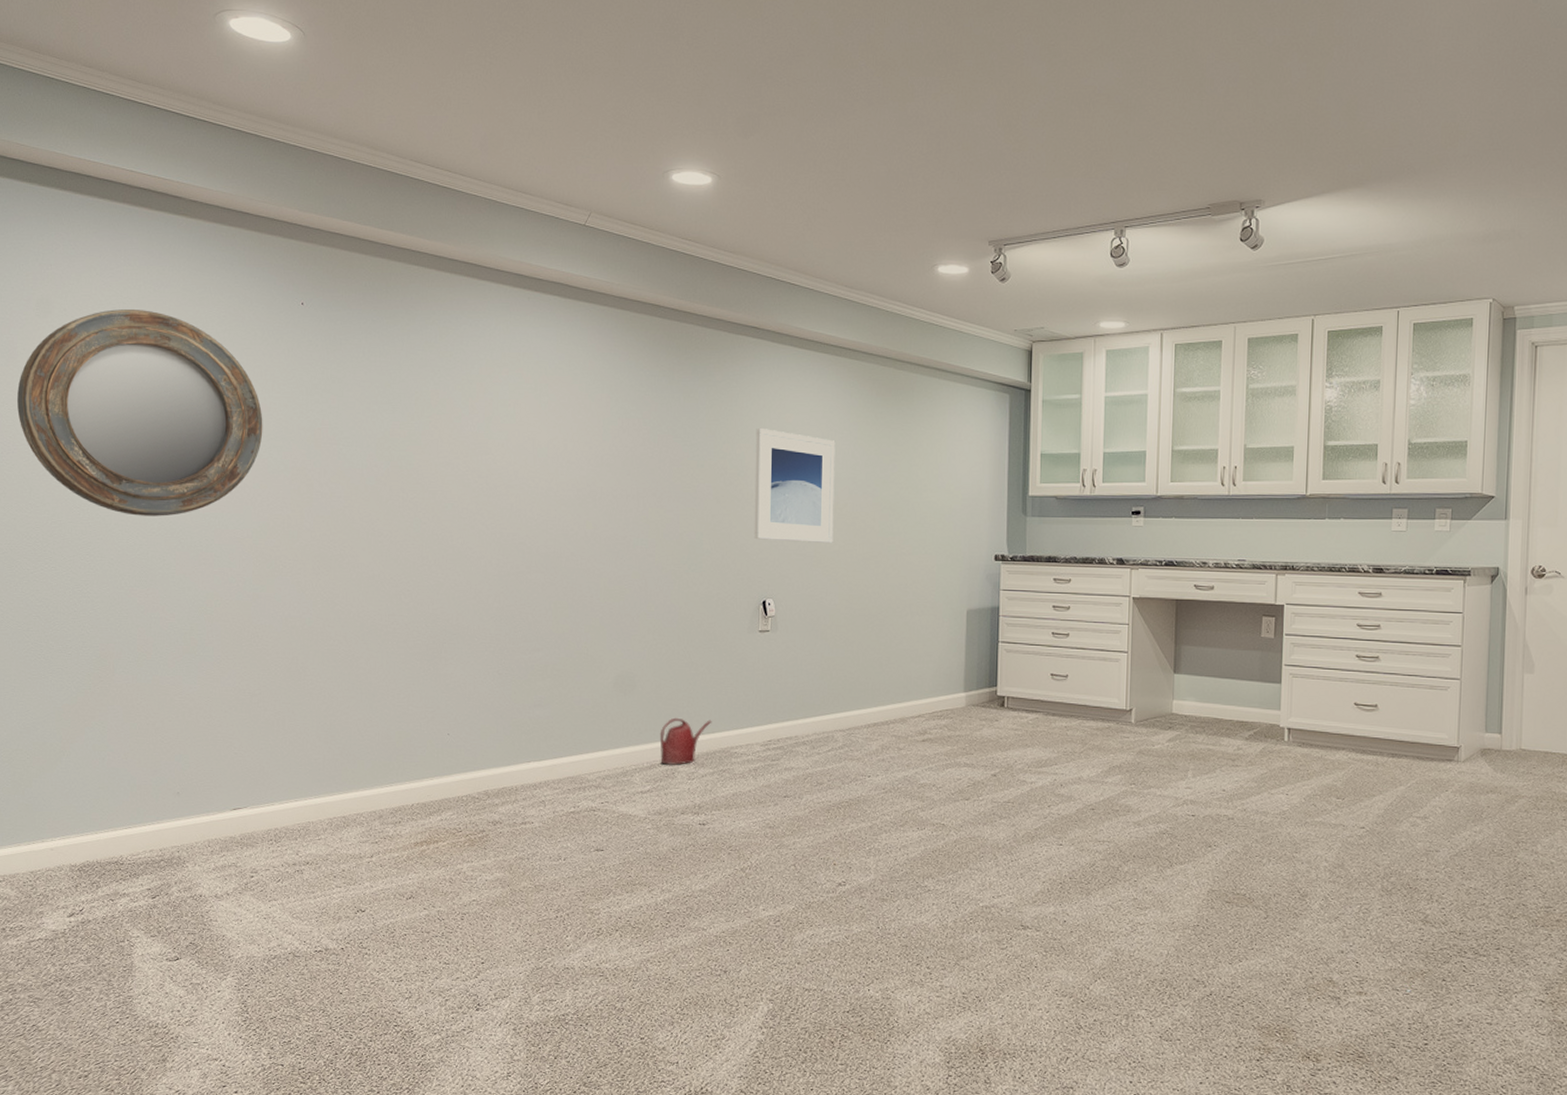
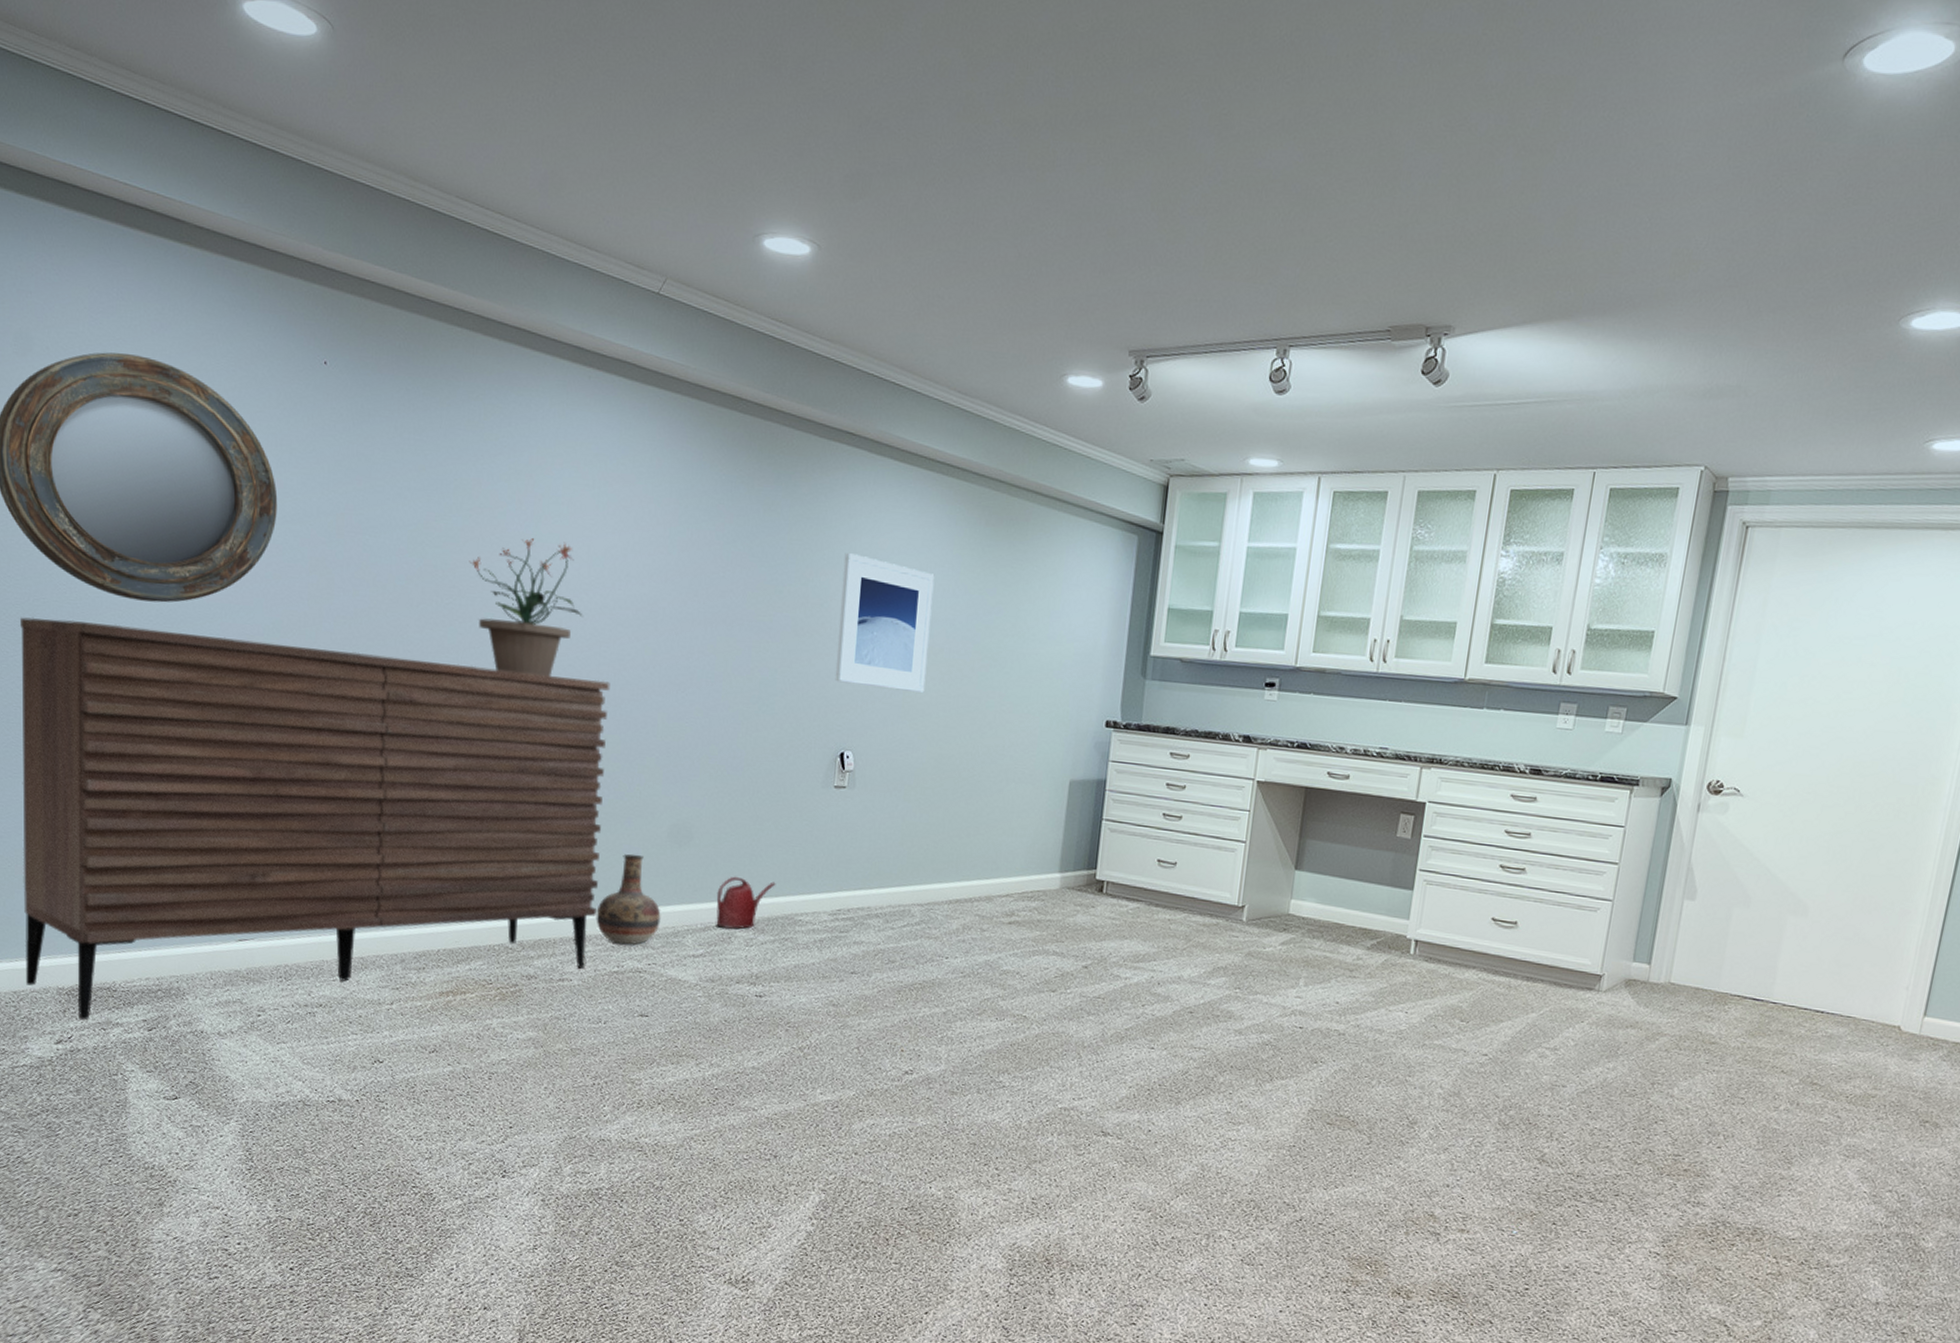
sideboard: none [40,537,557,894] -> present [20,617,610,1021]
potted plant: none [430,436,531,555] -> present [469,537,583,677]
vase: none [553,704,611,787] -> present [596,853,661,946]

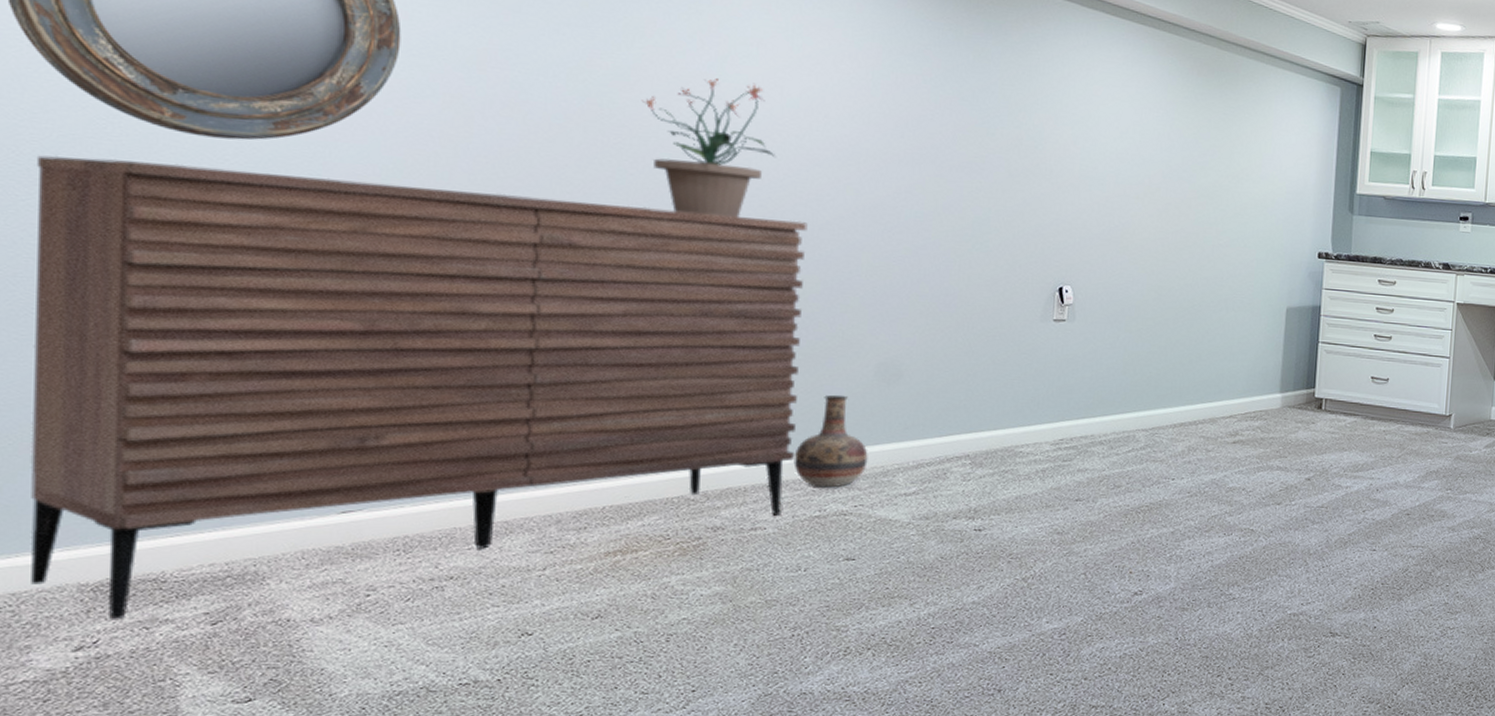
watering can: present [716,876,776,930] -> none [929,412,994,466]
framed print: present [835,552,935,694] -> none [1051,97,1150,230]

